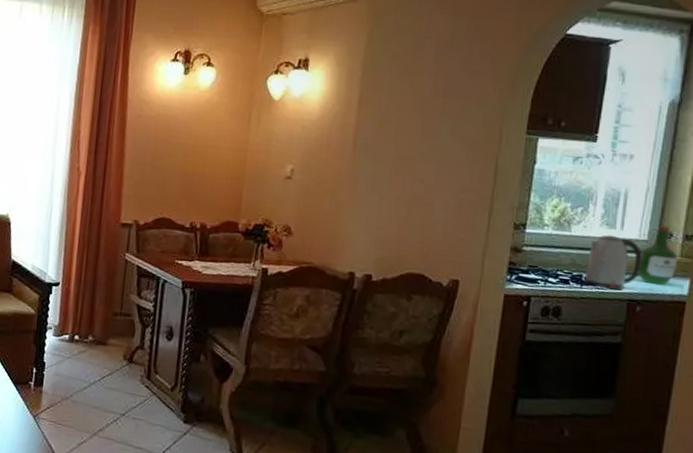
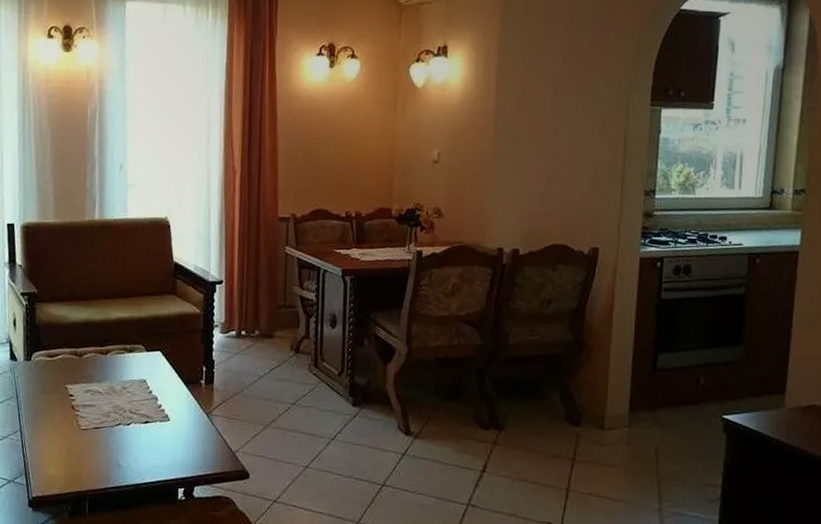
kettle: present [584,235,642,291] -> none [710,195,758,246]
wine bottle: present [639,225,678,286] -> none [757,183,790,238]

